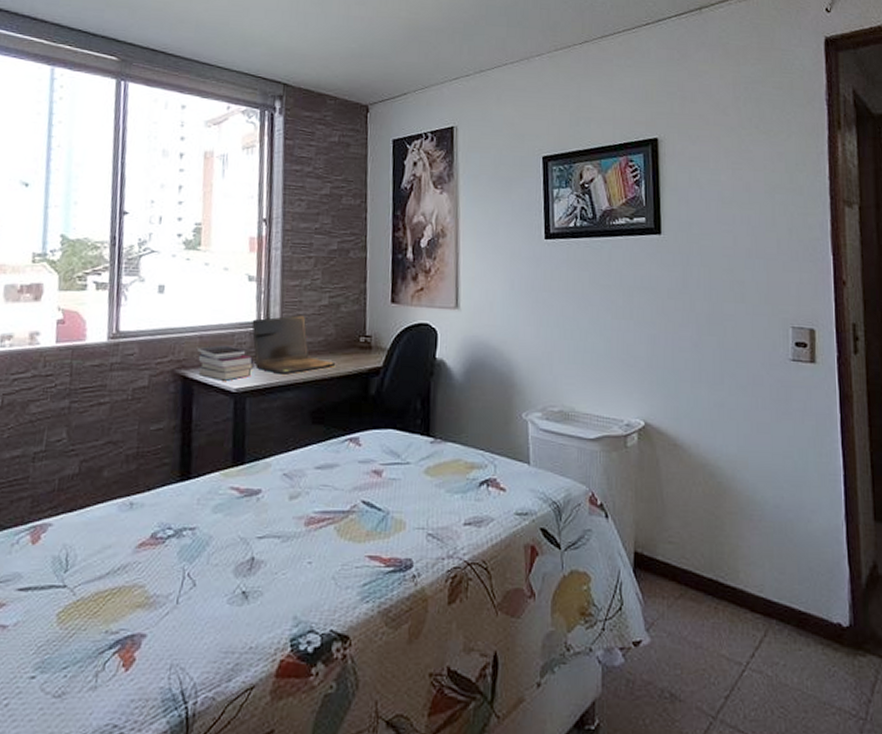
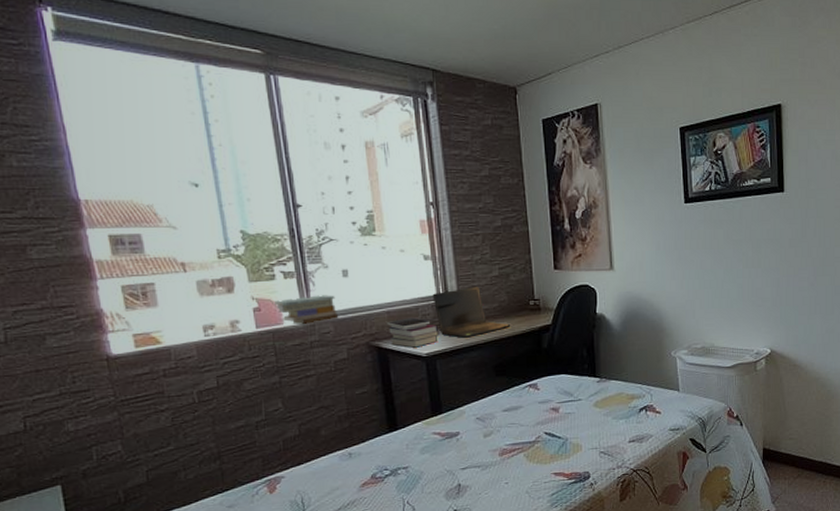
books: none [78,311,147,344] -> present [272,295,339,325]

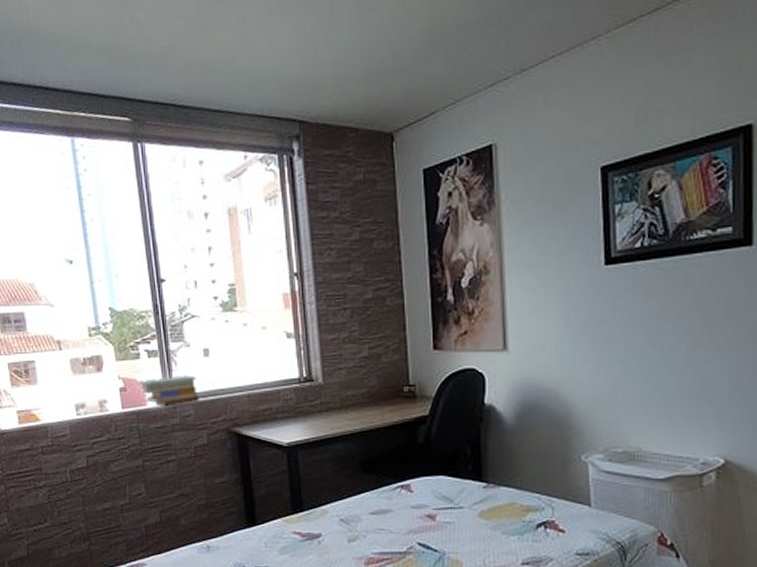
books: present [387,317,440,348] -> none [247,402,302,436]
laptop: present [432,287,511,338] -> none [295,369,381,427]

